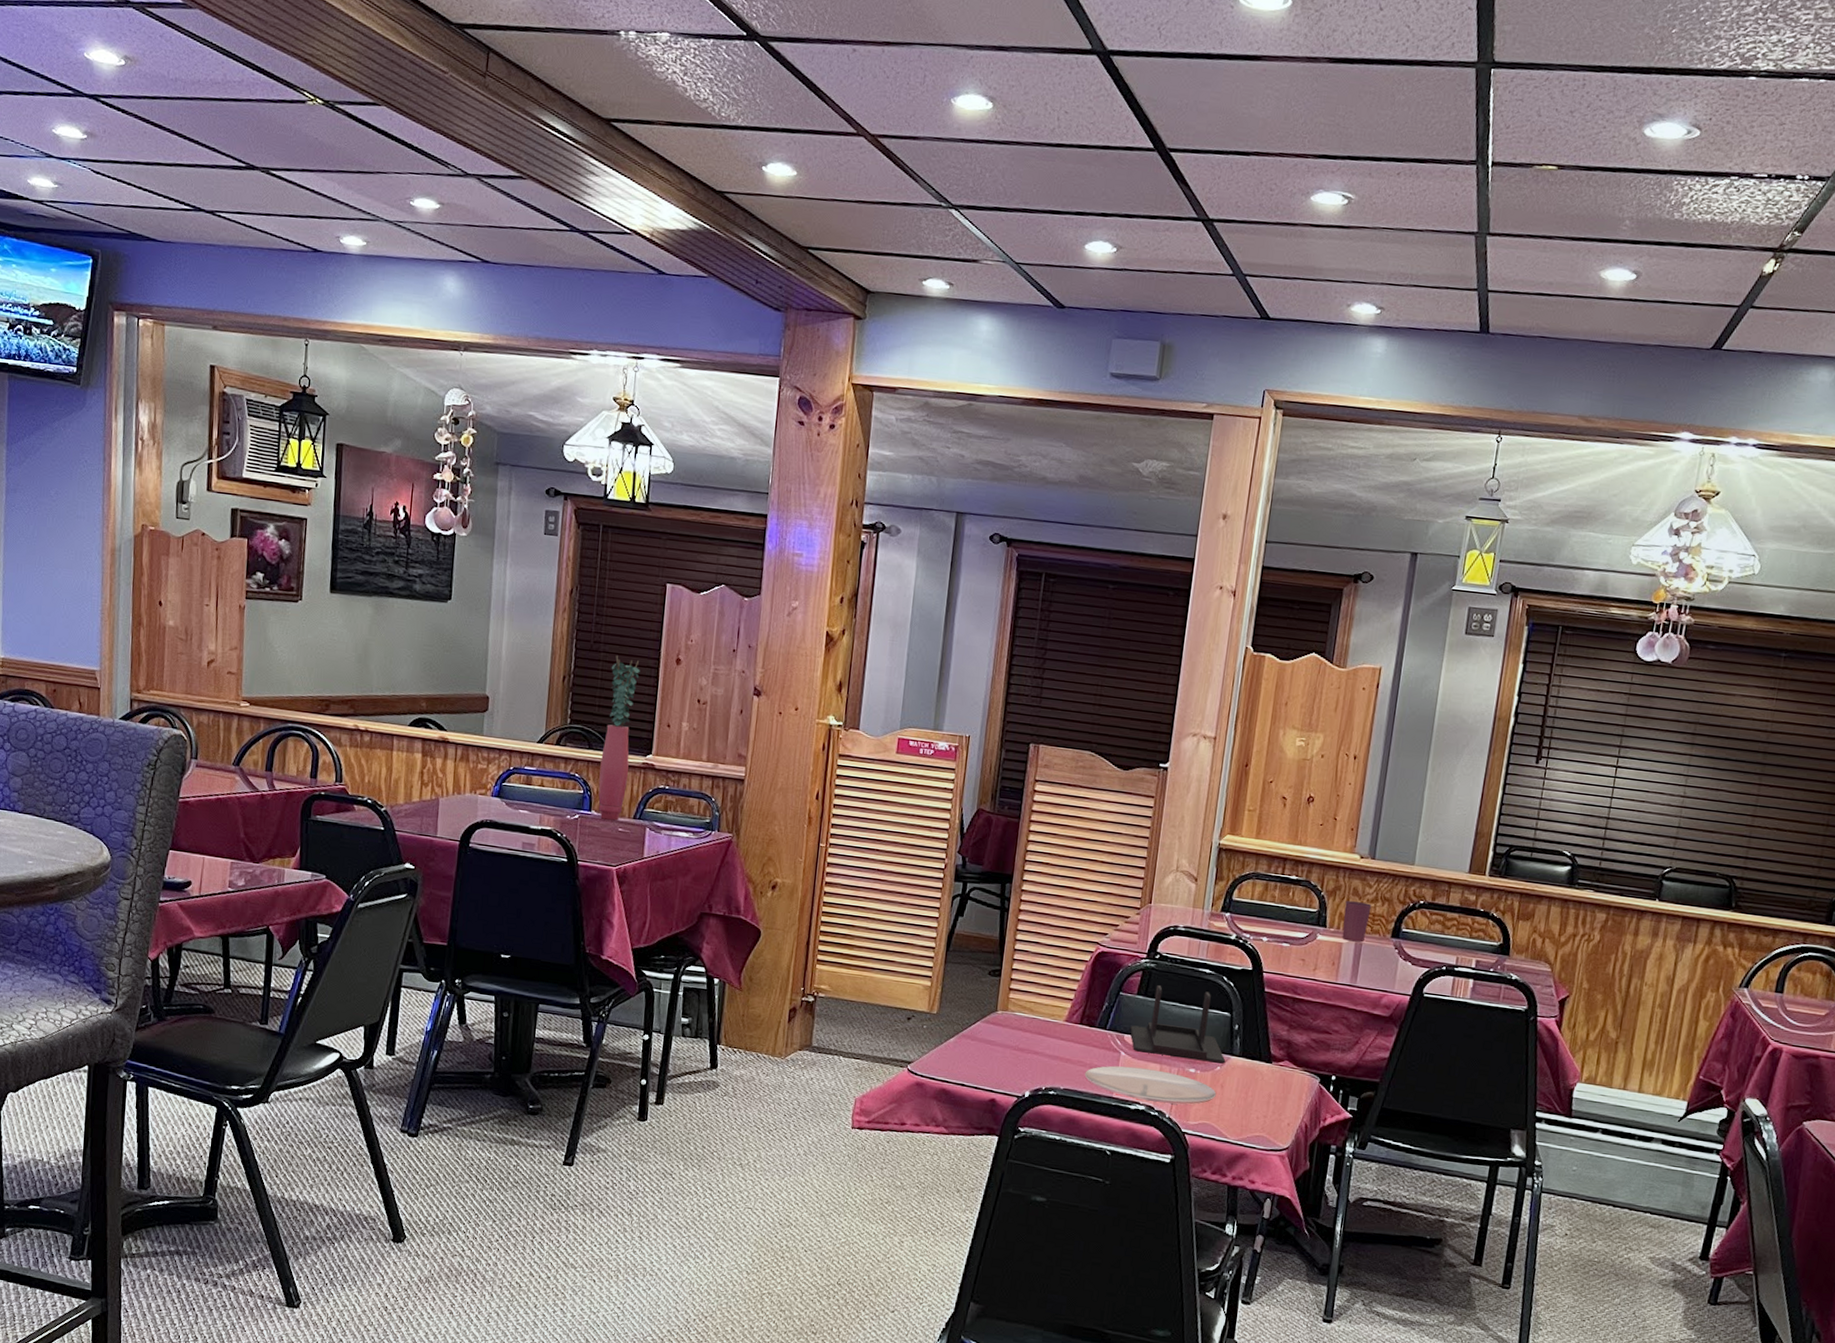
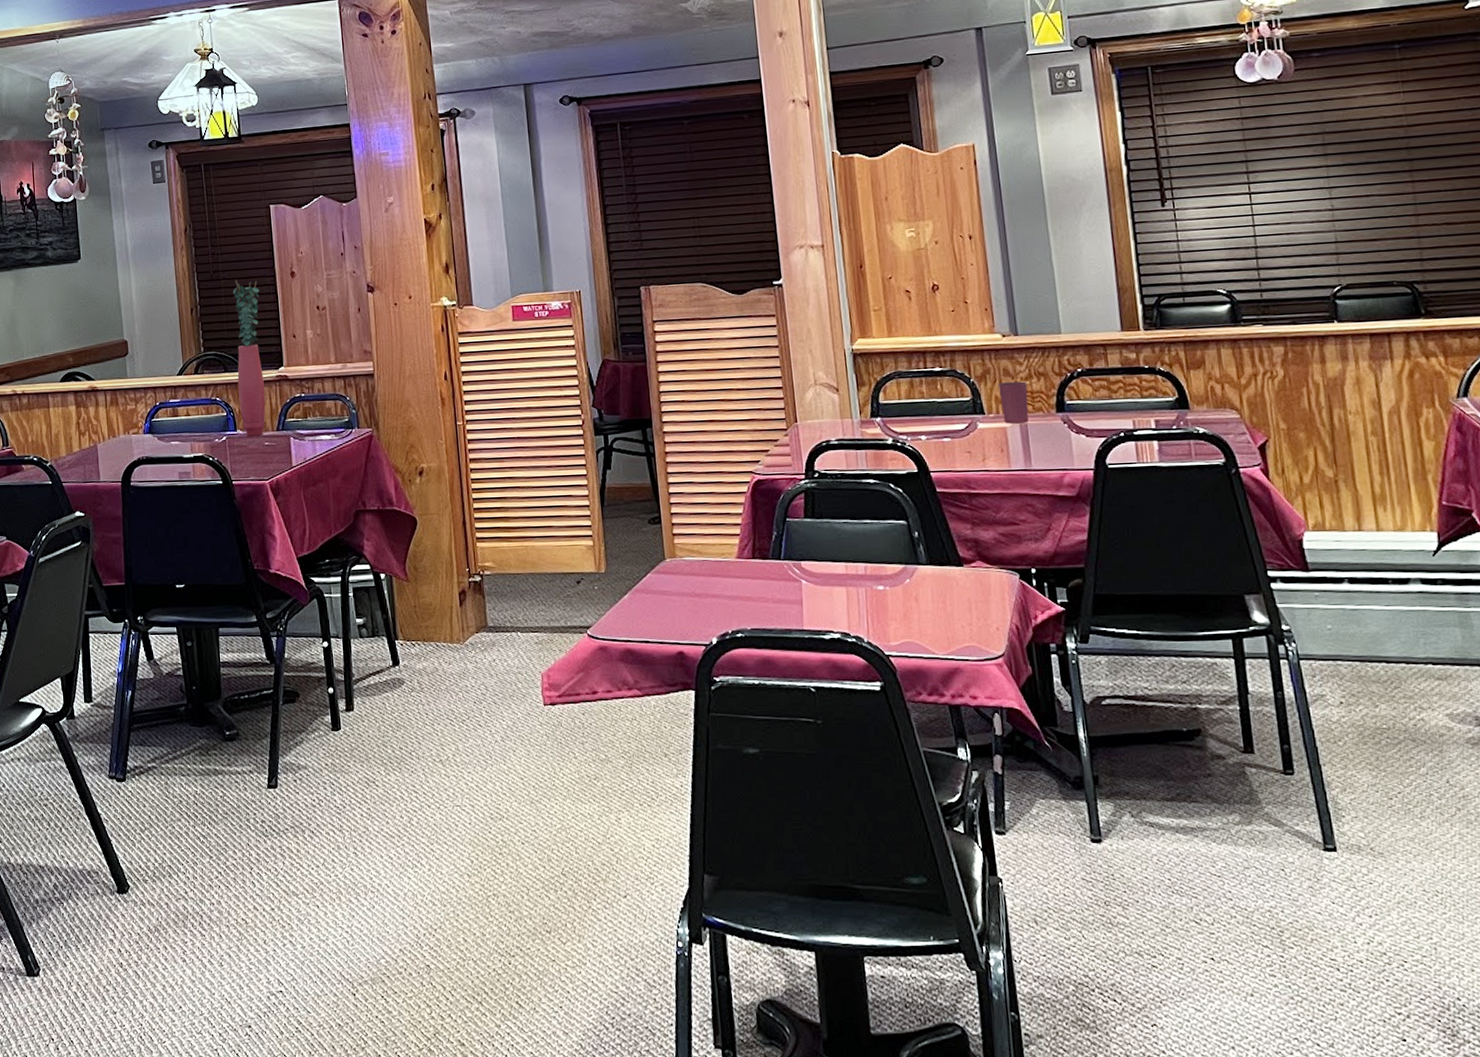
plate: present [1084,1066,1217,1105] -> none [769,593,913,629]
napkin holder: present [1129,985,1225,1064] -> none [804,502,913,577]

